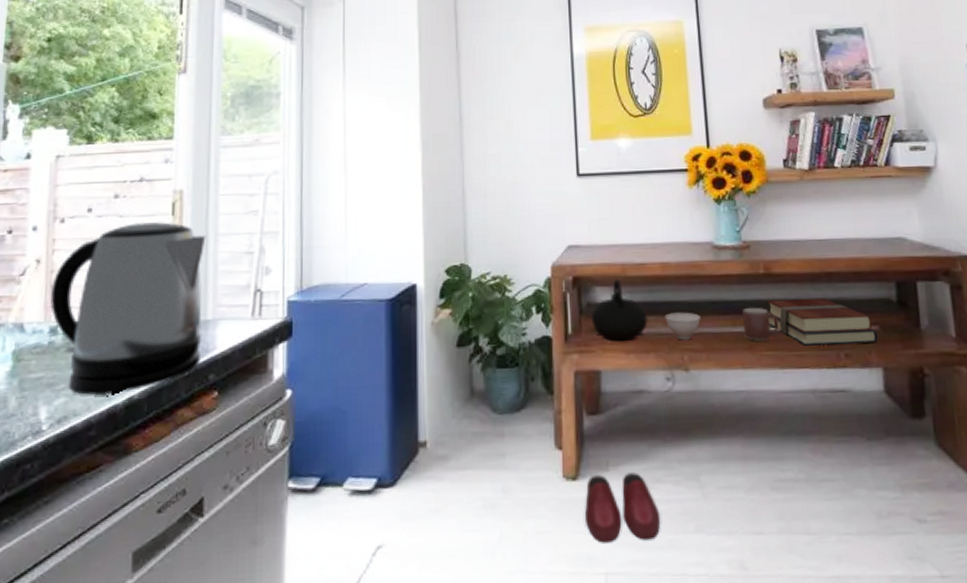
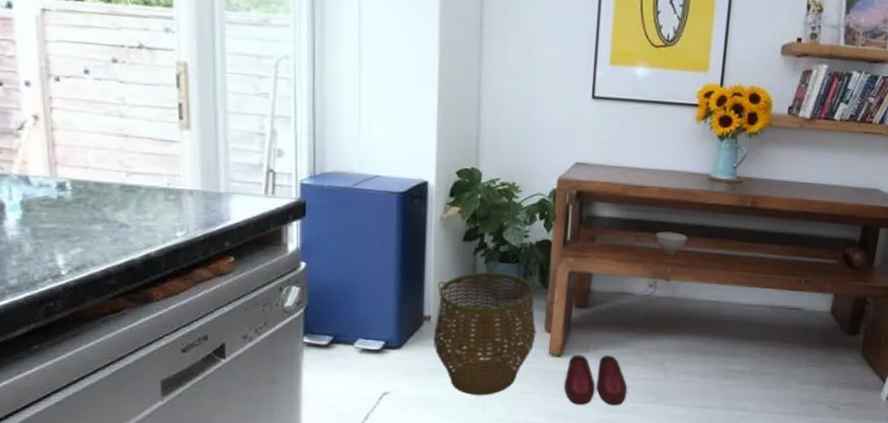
kettle: present [50,222,206,396] -> none [54,90,216,250]
basket: none [430,380,546,540] -> present [432,271,537,395]
teapot: present [590,278,648,342] -> none [589,196,641,252]
mug: present [742,307,779,341] -> none [723,233,755,263]
books: present [767,298,878,346] -> none [746,230,837,274]
fruit: none [880,307,911,335] -> present [842,246,867,269]

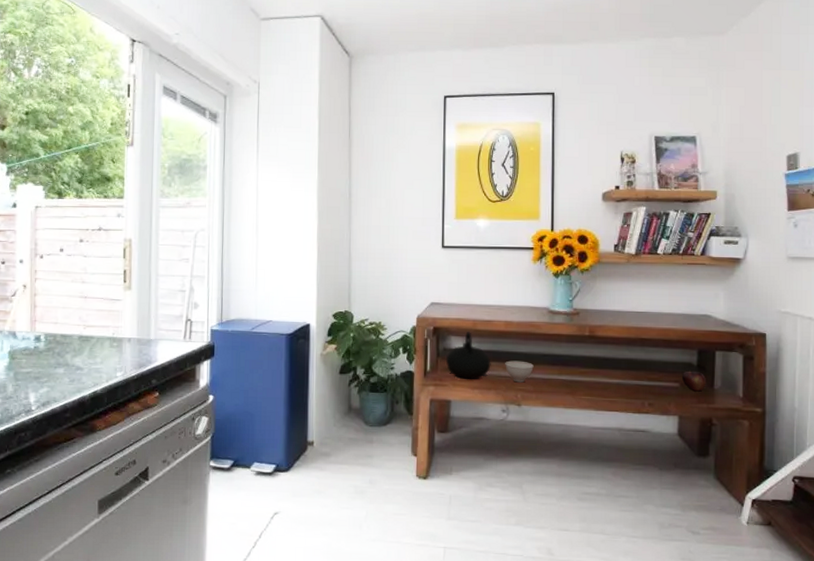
basket: present [432,271,537,395] -> none [315,401,404,516]
slippers: present [564,355,627,405] -> none [432,477,488,527]
teapot: none [589,196,641,252] -> present [445,331,491,380]

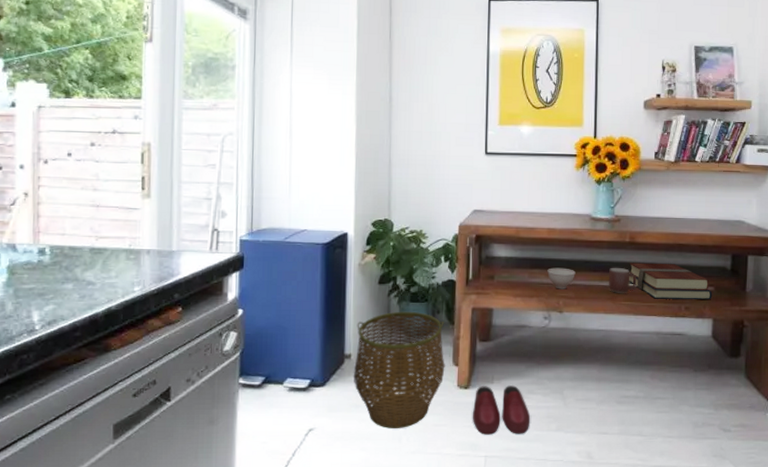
basket: none [315,401,404,516] -> present [353,311,445,428]
slippers: none [432,477,488,527] -> present [473,386,530,435]
teapot: present [445,331,491,380] -> none [488,238,534,288]
mug: none [568,361,597,388] -> present [609,267,637,293]
books: none [589,357,678,397] -> present [629,263,712,300]
fruit: present [681,369,707,392] -> none [716,274,739,295]

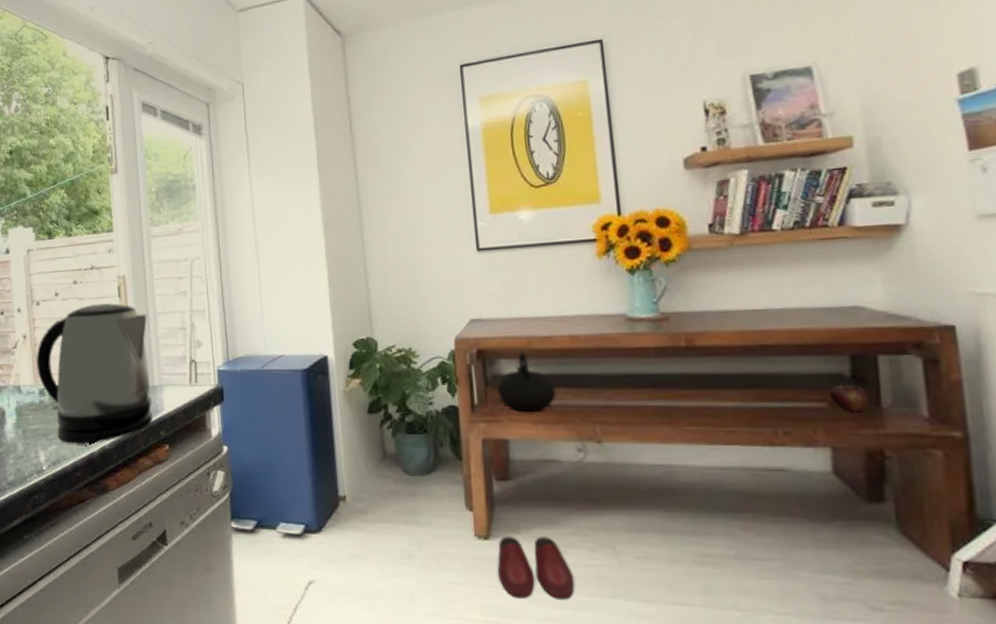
kettle: none [38,168,171,305] -> present [36,303,153,445]
basket: present [353,311,445,428] -> none [348,444,457,585]
teapot: none [488,238,534,288] -> present [496,351,557,413]
bowl: present [547,267,576,289] -> none [574,385,614,413]
mug: present [609,267,637,293] -> none [661,380,704,416]
books: present [629,263,712,300] -> none [690,372,826,422]
fruit: none [716,274,739,295] -> present [829,383,869,413]

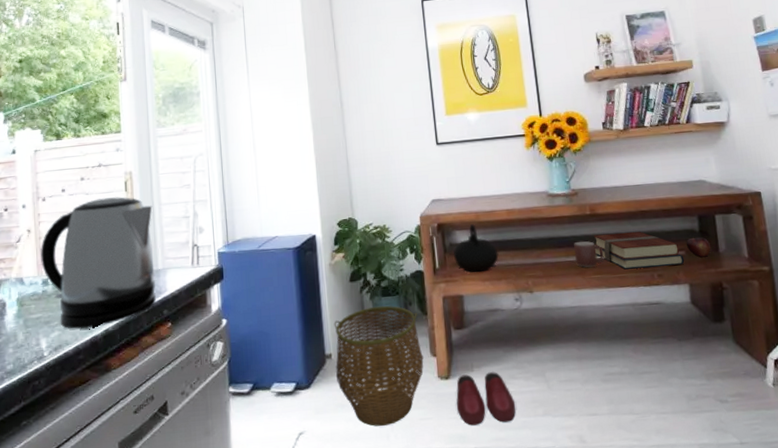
basket: none [348,444,457,585] -> present [334,305,424,426]
mug: none [661,380,704,416] -> present [574,240,604,268]
books: none [690,372,826,422] -> present [593,232,685,270]

